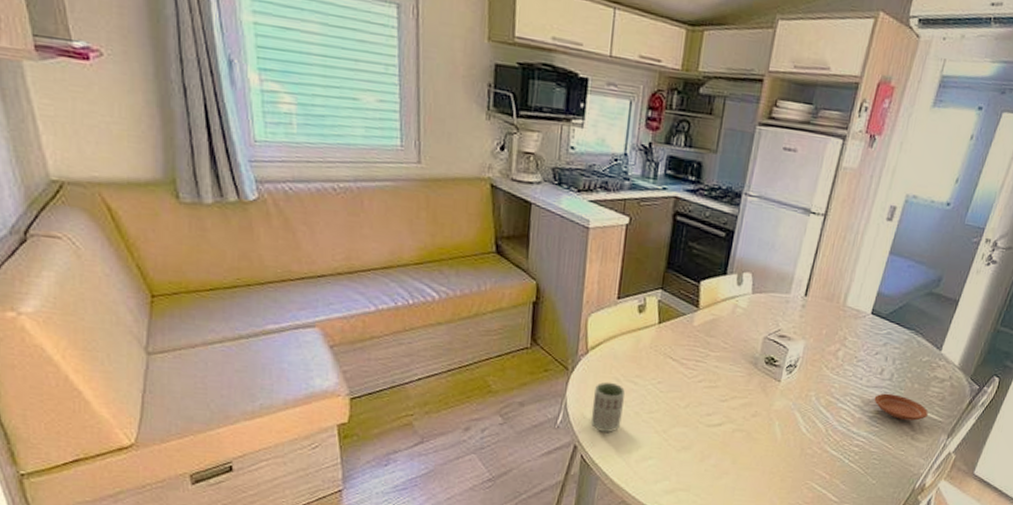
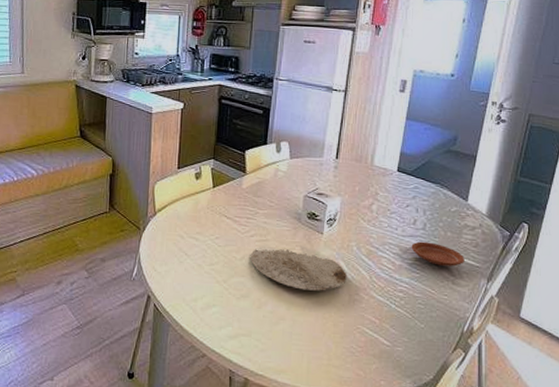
cup: present [590,381,625,432] -> none [160,239,188,283]
plate: none [696,396,801,444] -> present [251,248,347,291]

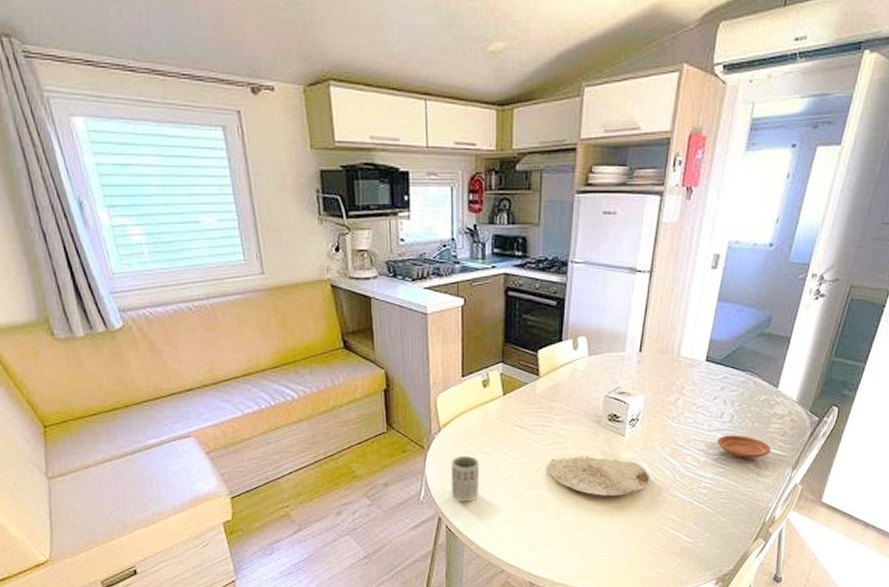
cup: none [160,239,188,283] -> present [450,455,479,502]

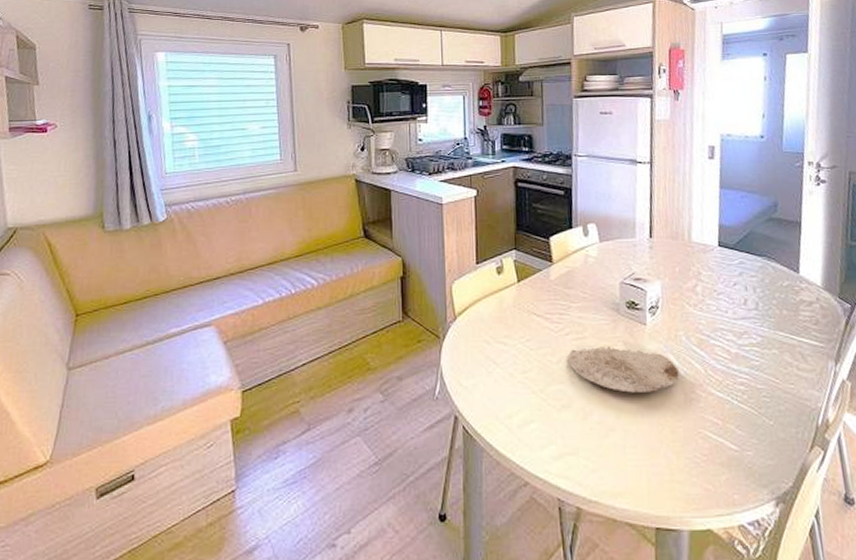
cup: present [450,455,479,502] -> none [467,345,497,398]
plate: present [717,435,771,458] -> none [745,323,807,350]

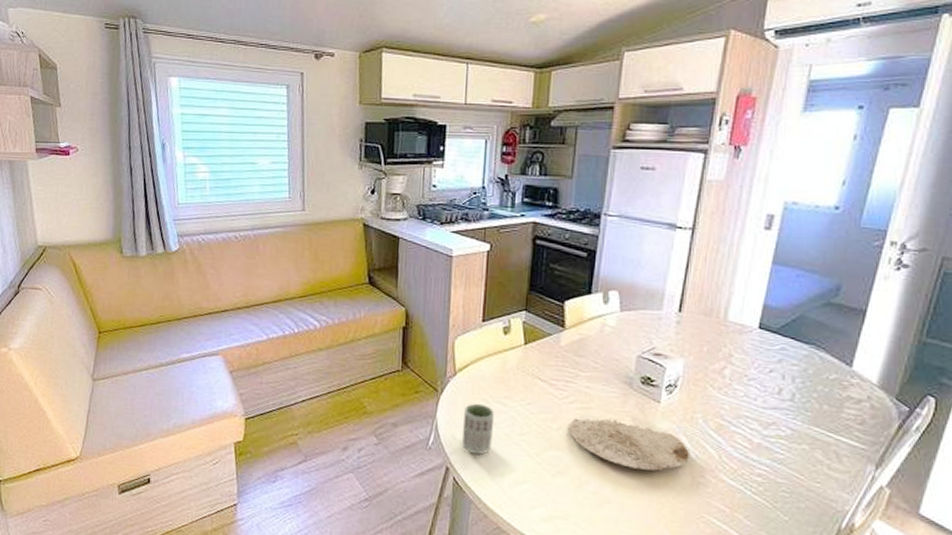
cup: none [467,345,497,398] -> present [461,403,494,454]

